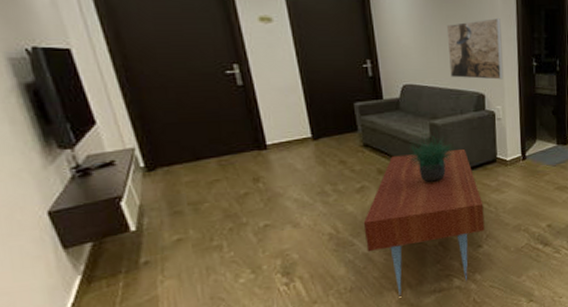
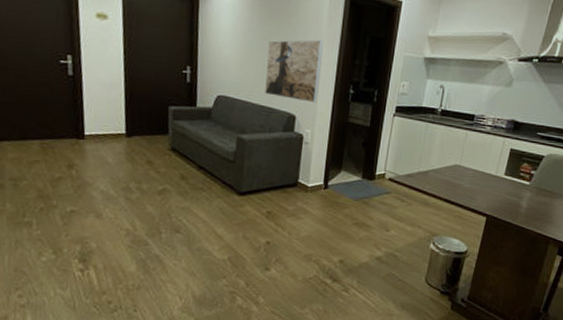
coffee table: present [363,148,485,297] -> none [159,163,278,304]
potted plant: present [406,131,455,183] -> none [209,144,258,197]

